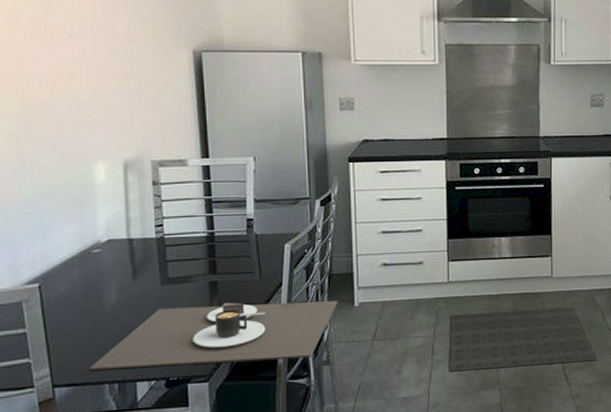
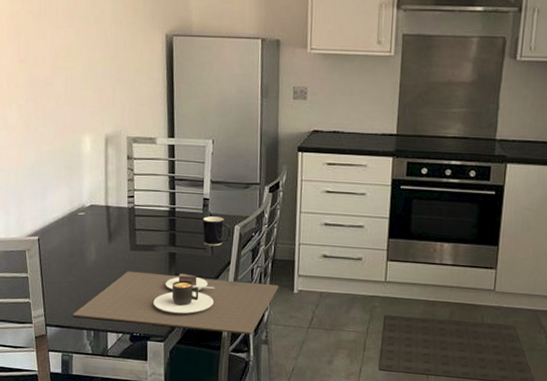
mug: none [247,236,281,270] -> present [202,215,231,247]

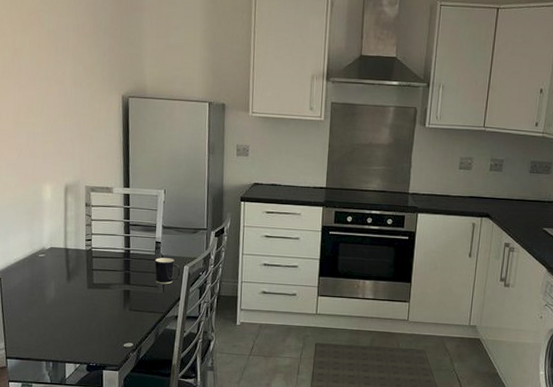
place setting: present [71,271,279,335] -> none [31,307,224,363]

